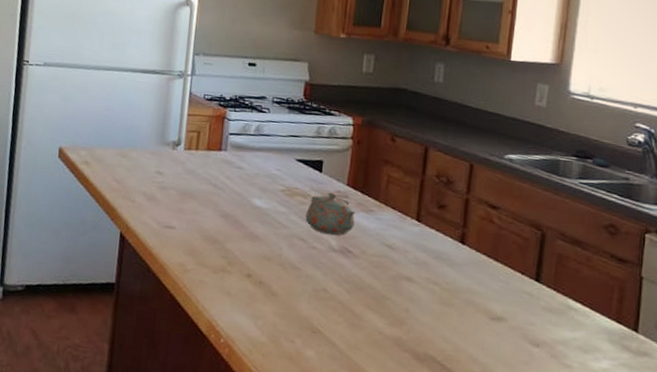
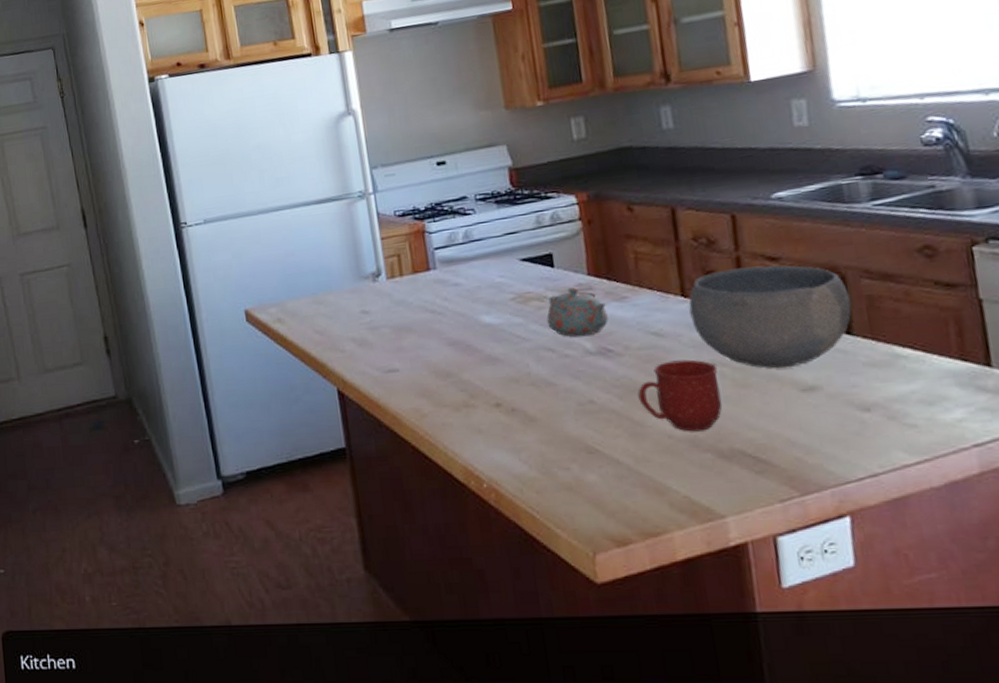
mug: none [362,270,431,335] -> present [637,359,723,432]
bowl: none [419,206,545,299] -> present [688,265,852,369]

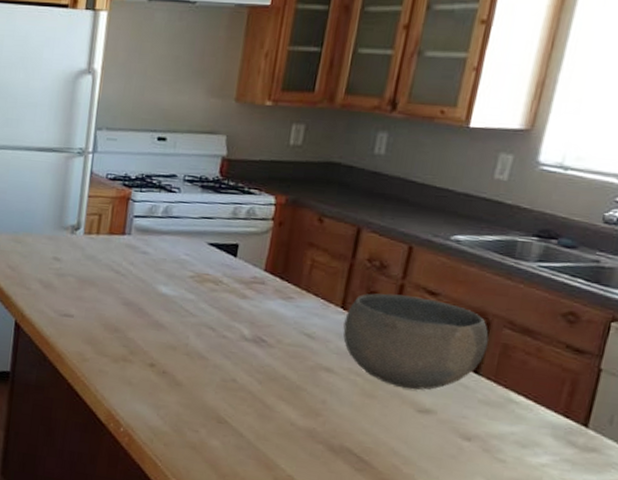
teapot: present [546,287,609,337] -> none [216,278,272,324]
mug: present [637,359,723,432] -> none [275,361,352,426]

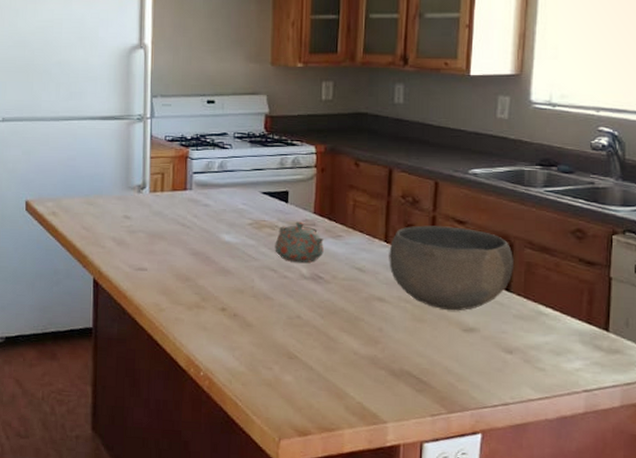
teapot: none [216,278,272,324] -> present [275,221,324,263]

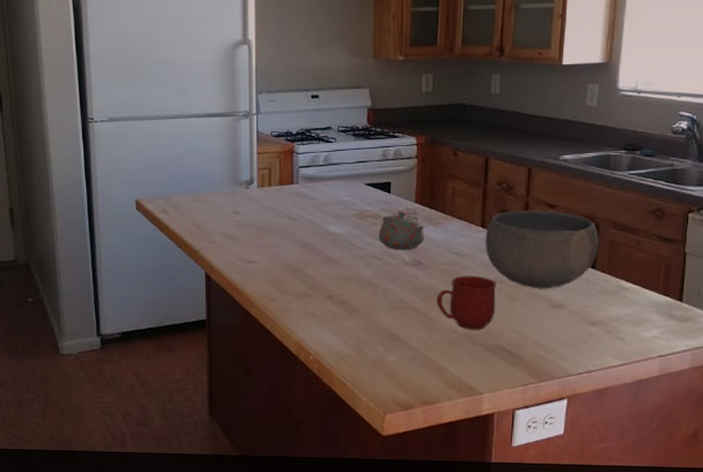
mug: none [336,292,402,353] -> present [436,275,497,330]

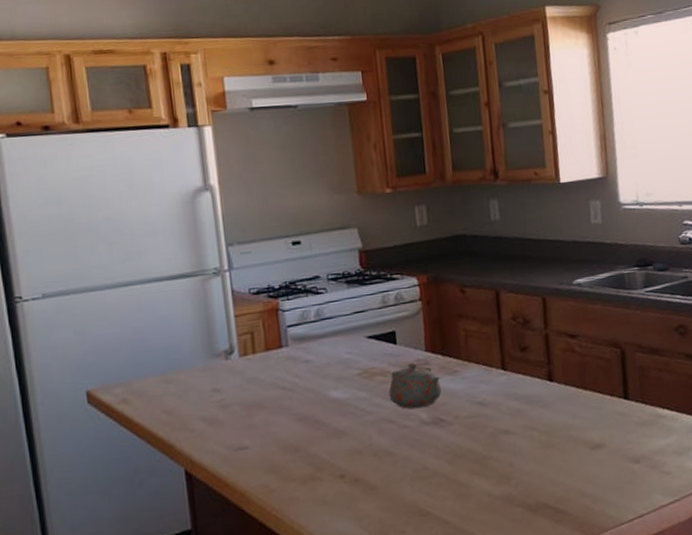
mug: present [436,275,497,330] -> none [464,425,532,490]
bowl: present [485,210,599,289] -> none [507,341,628,431]

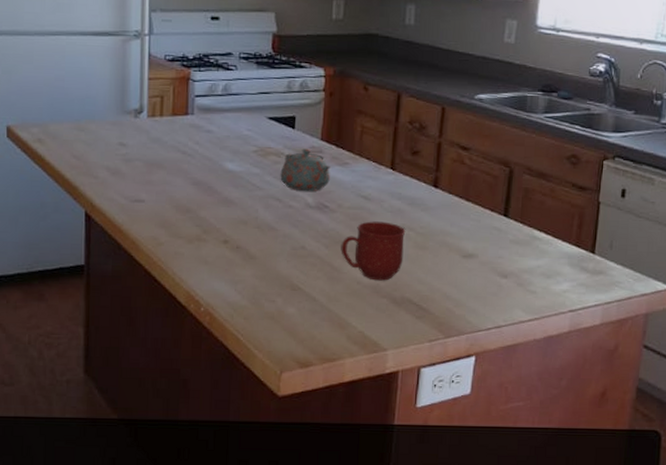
mug: none [464,425,532,490] -> present [341,221,406,281]

